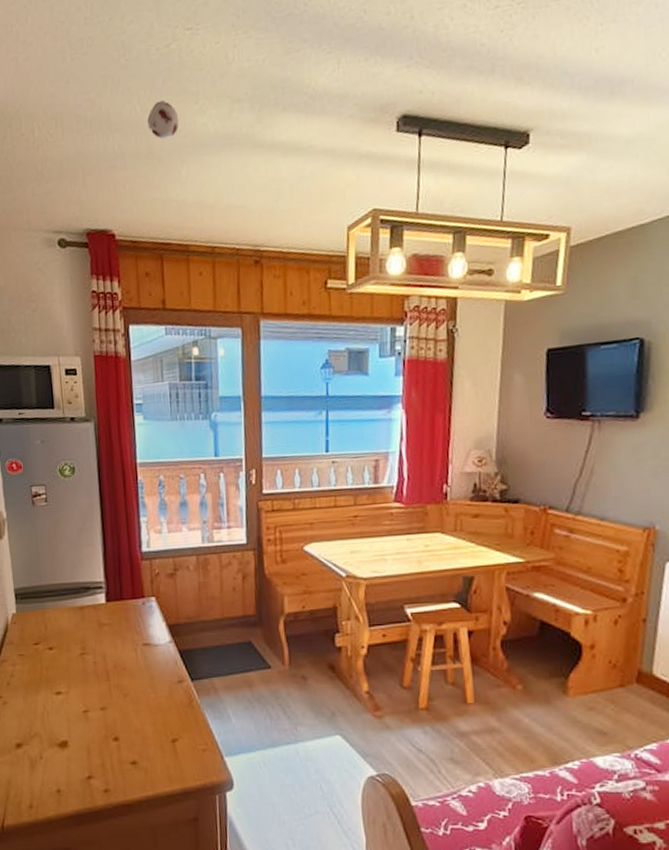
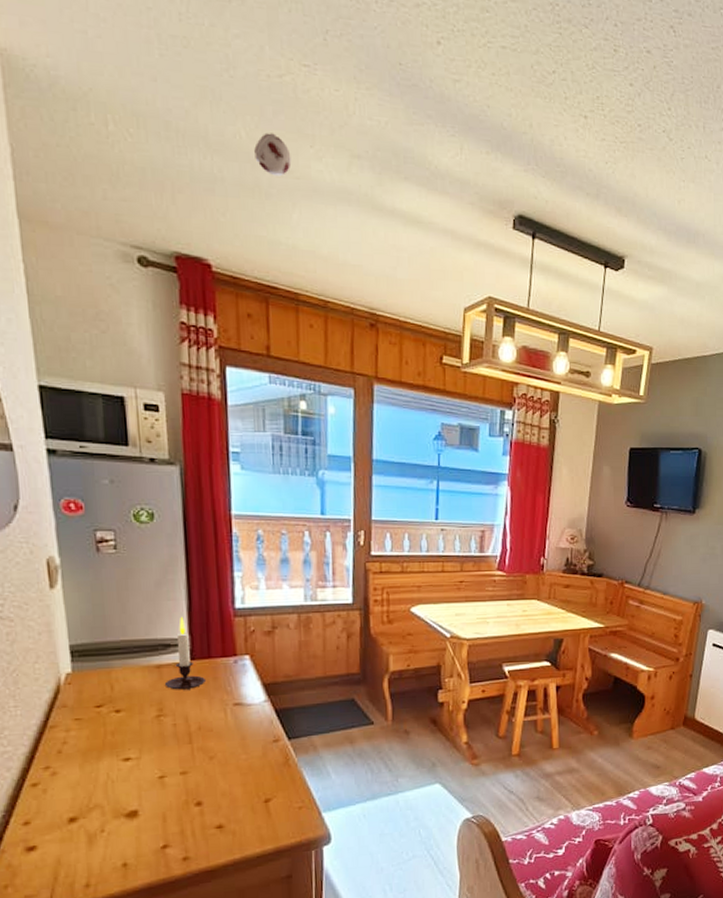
candle: none [86,561,120,630] -> present [164,616,207,690]

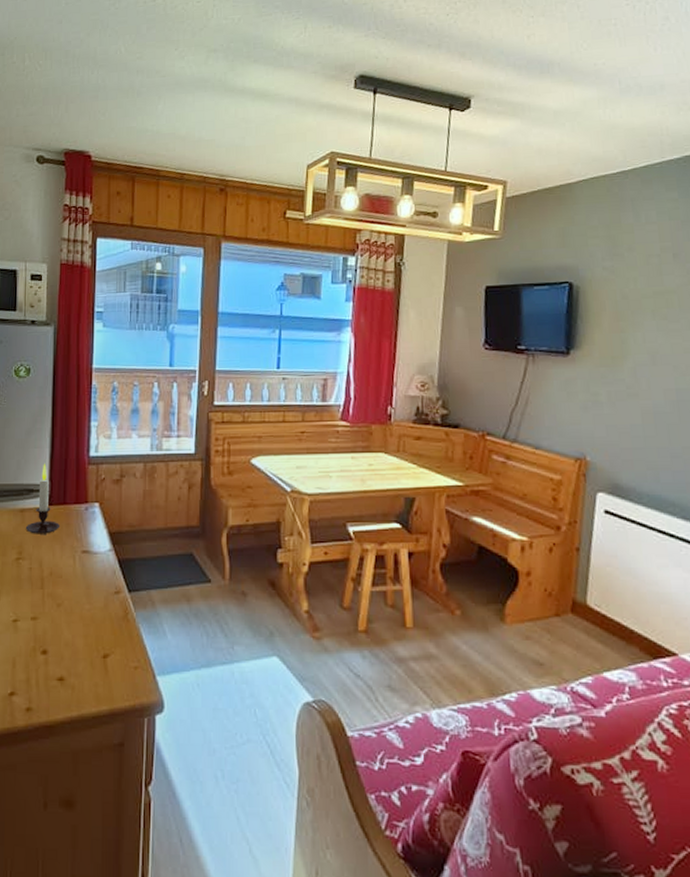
smoke detector: present [254,132,292,177] -> none [131,45,159,78]

